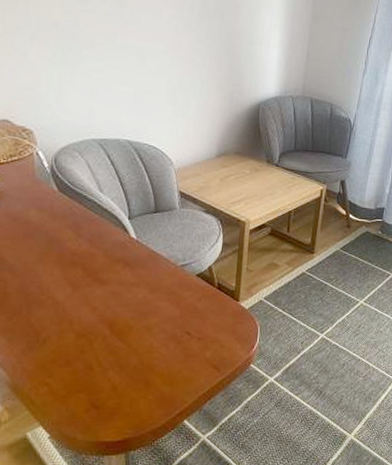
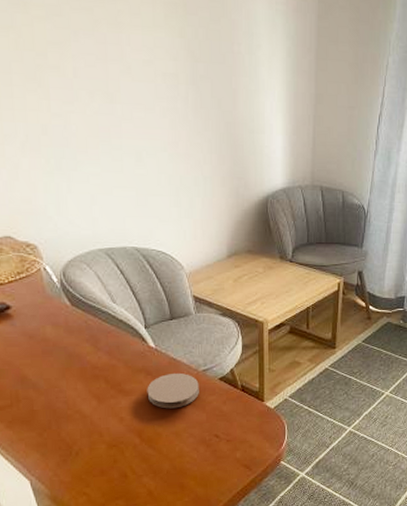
coaster: none [123,265,176,302] -> present [147,372,199,409]

